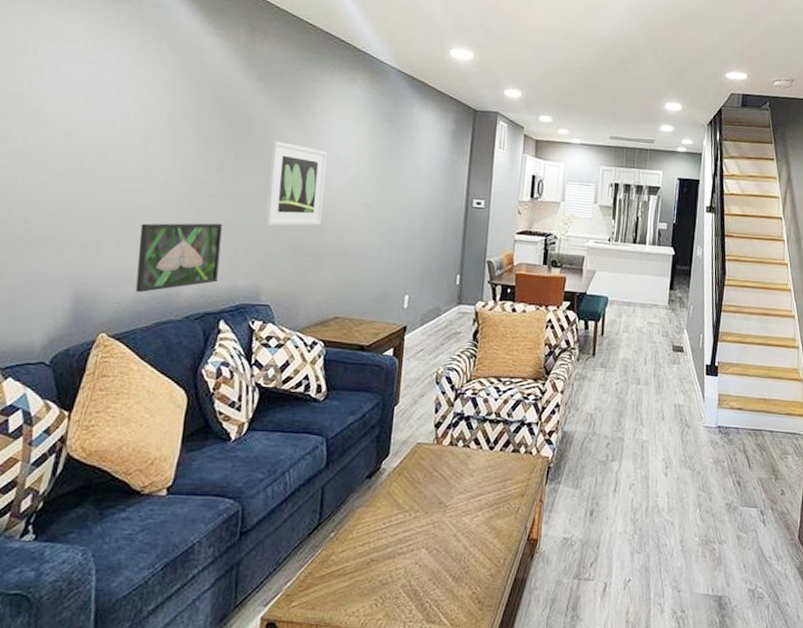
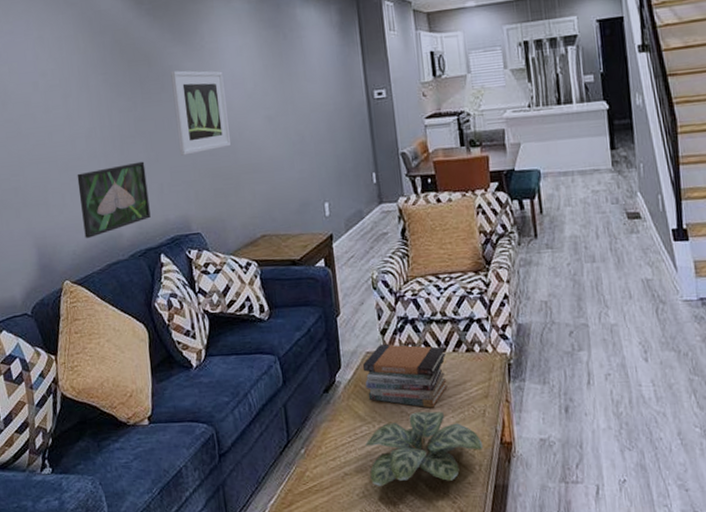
plant: none [396,504,511,574] -> present [365,411,483,486]
book stack: none [410,436,493,502] -> present [363,344,448,408]

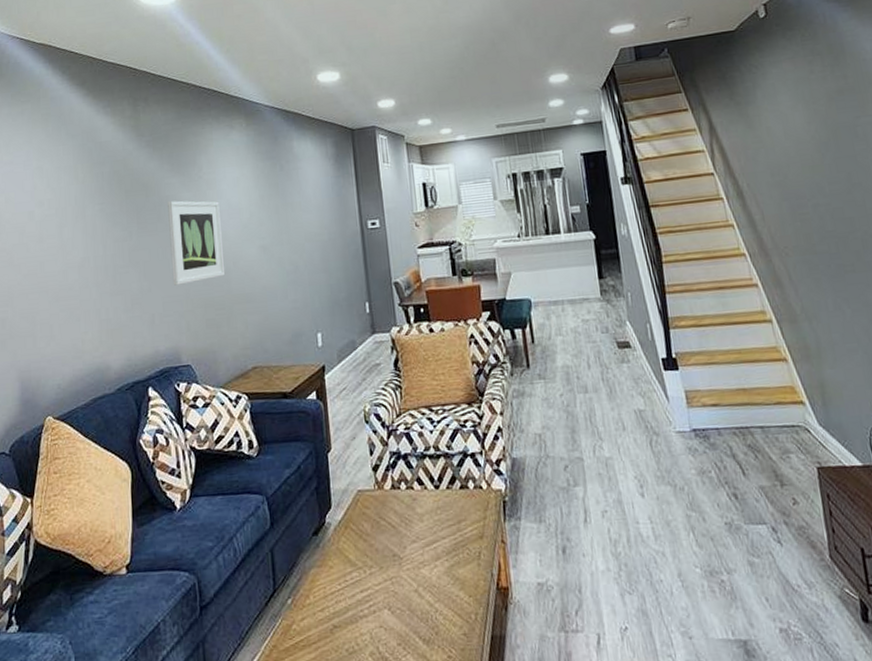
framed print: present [77,161,151,238] -> none [67,291,140,371]
book stack: present [363,344,448,408] -> none [354,481,441,551]
plant: present [365,411,483,486] -> none [356,554,479,640]

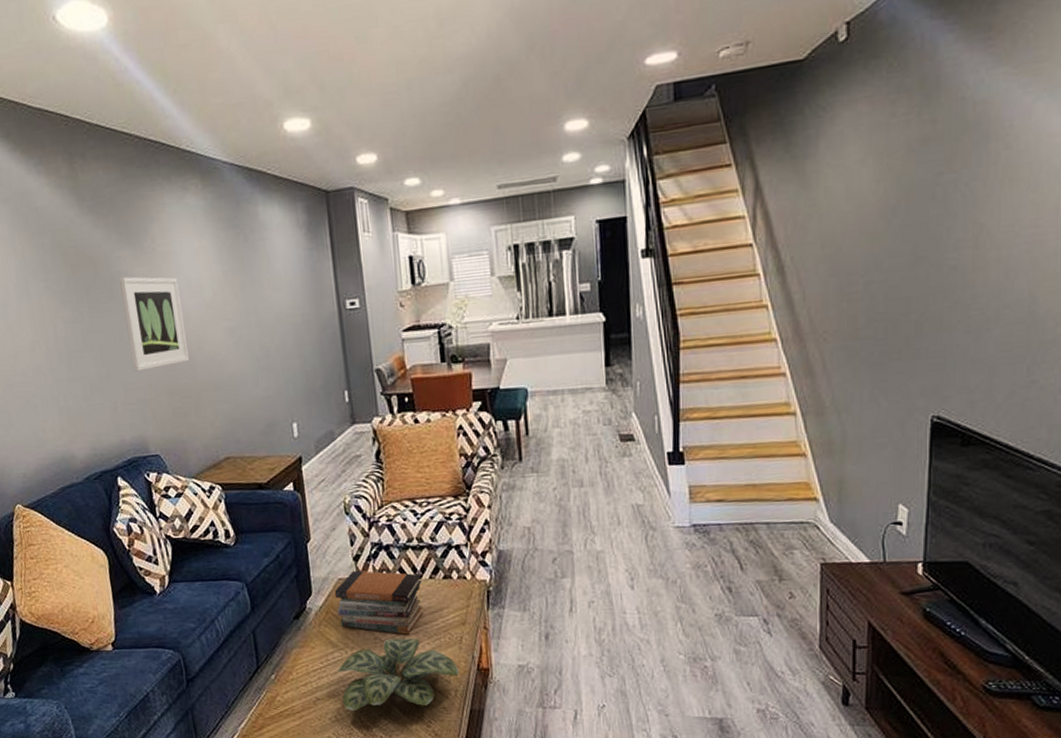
book stack: none [354,481,441,551] -> present [335,570,423,635]
plant: none [356,554,479,640] -> present [337,637,459,711]

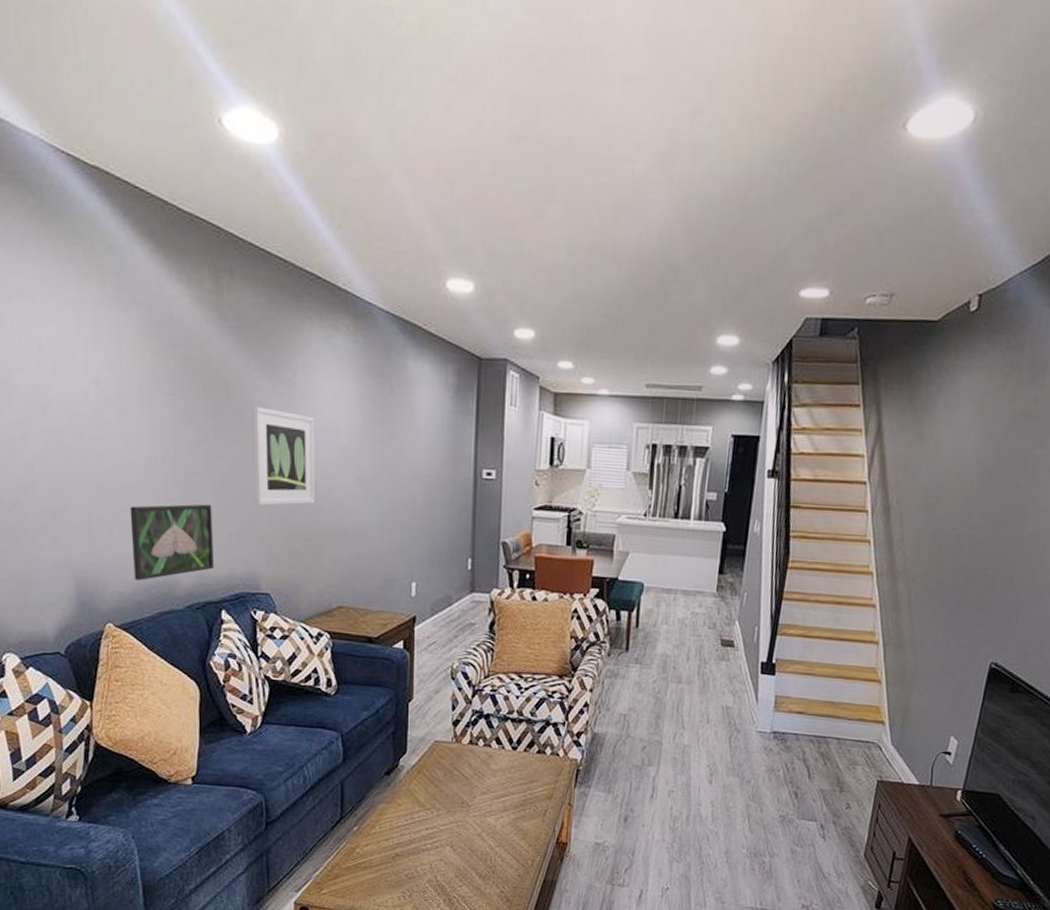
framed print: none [22,377,105,460] -> present [129,504,214,580]
book stack: present [335,570,423,635] -> none [430,734,516,802]
plant: present [337,637,459,711] -> none [421,804,539,872]

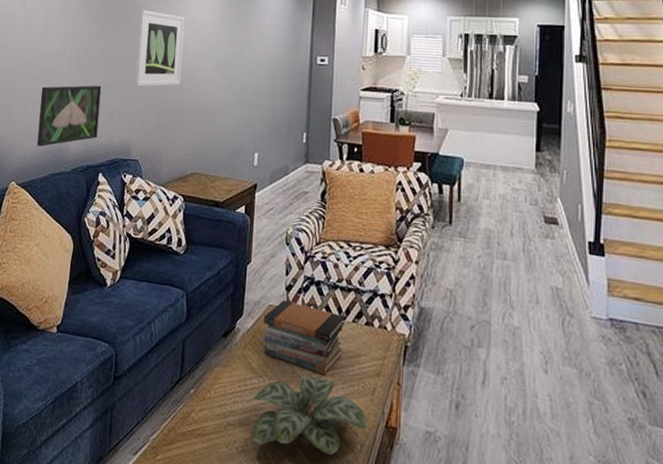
plant: none [421,804,539,872] -> present [252,375,368,455]
book stack: none [430,734,516,802] -> present [263,299,345,375]

